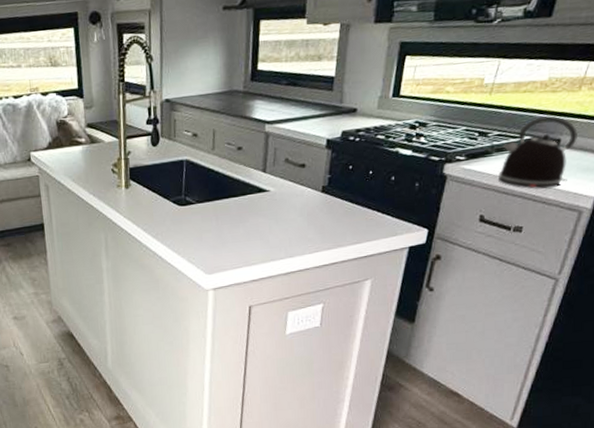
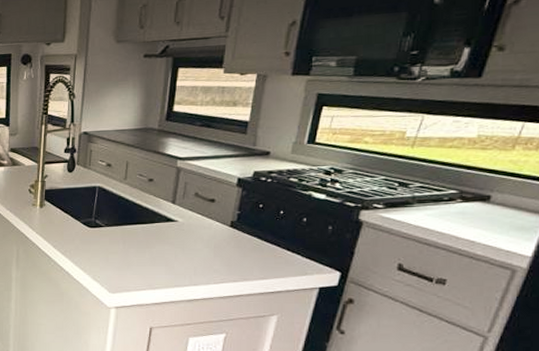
kettle: present [497,115,579,190] -> none [418,172,512,244]

